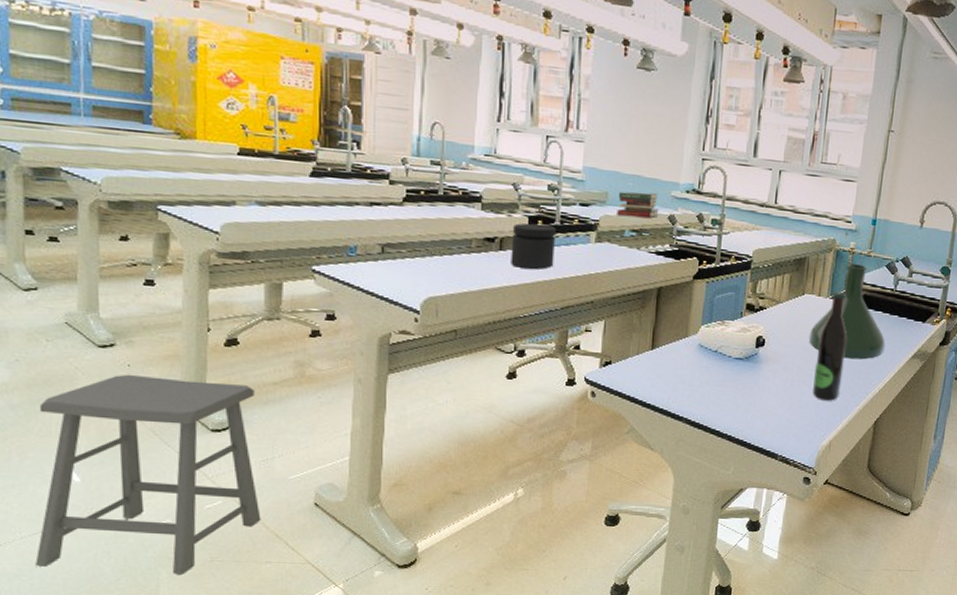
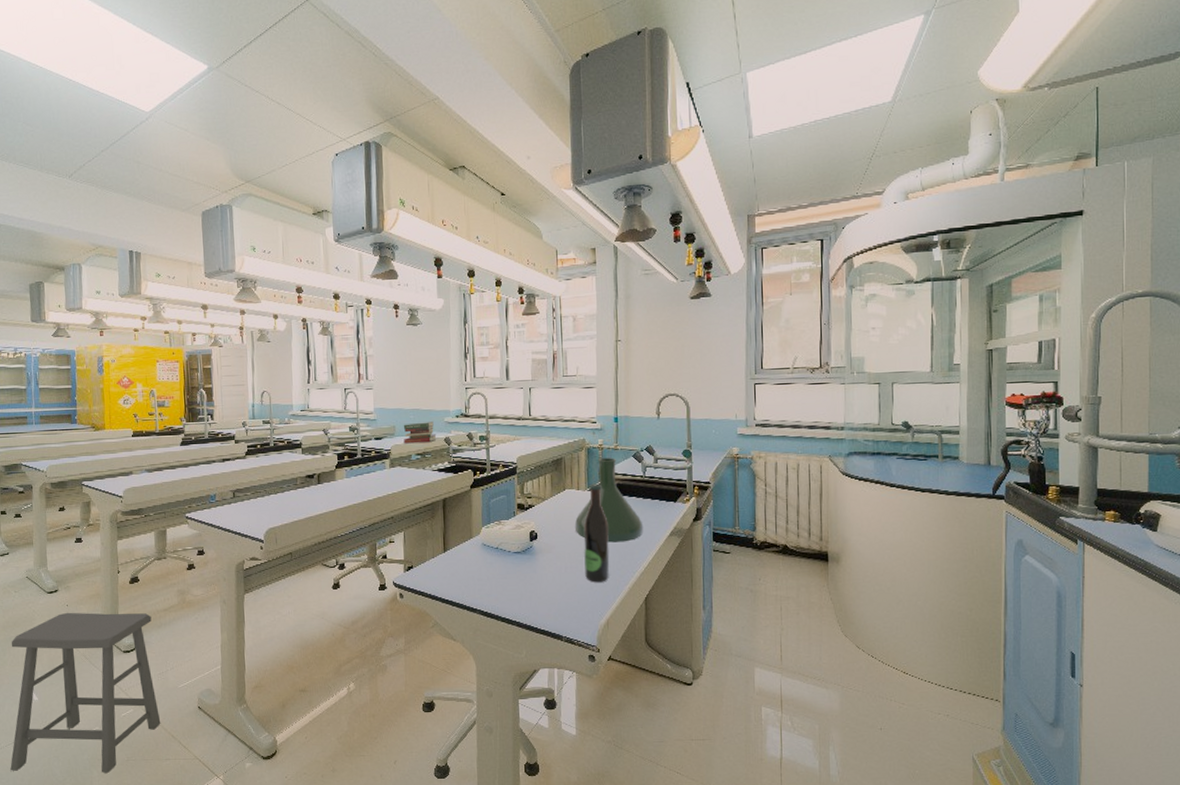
jar: present [511,223,556,269] -> none [326,458,360,496]

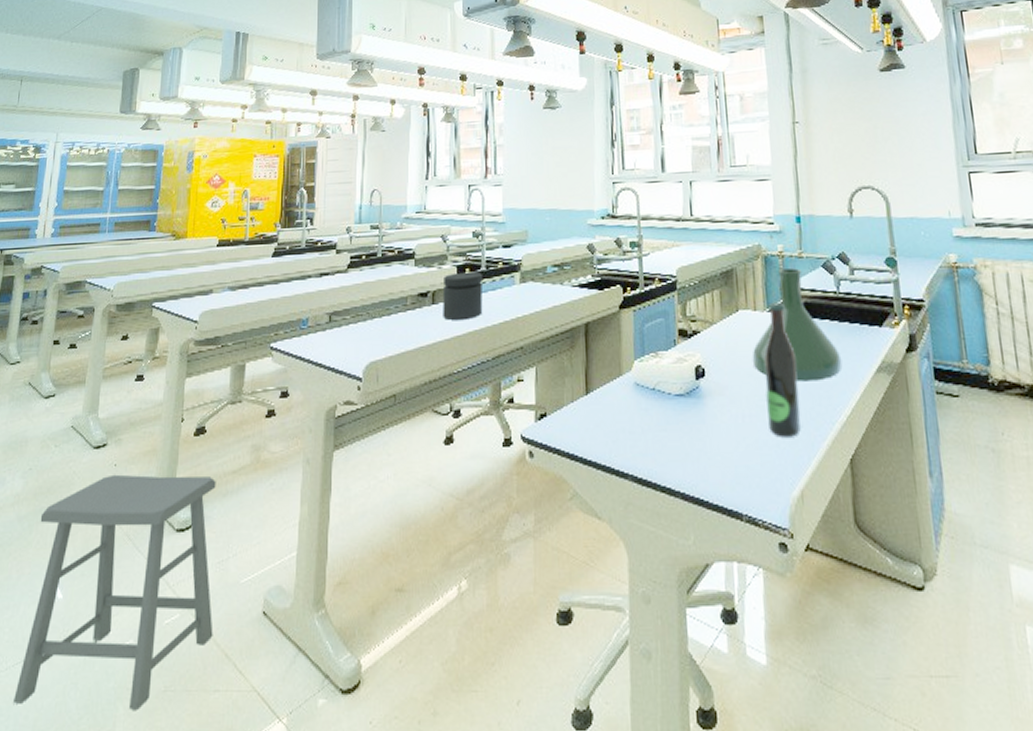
jar: none [326,458,360,496] -> present [442,271,483,320]
books: present [403,422,436,444] -> none [537,224,577,253]

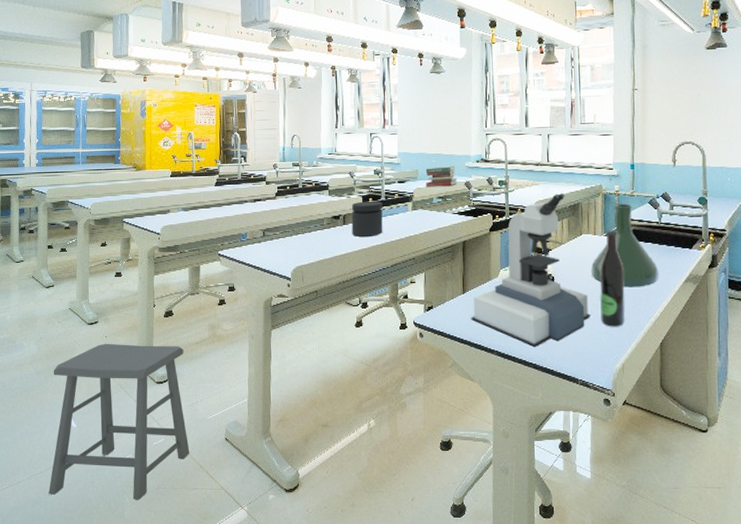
books: none [537,224,577,253] -> present [425,166,457,187]
microscope: none [597,255,756,468] -> present [471,192,591,347]

